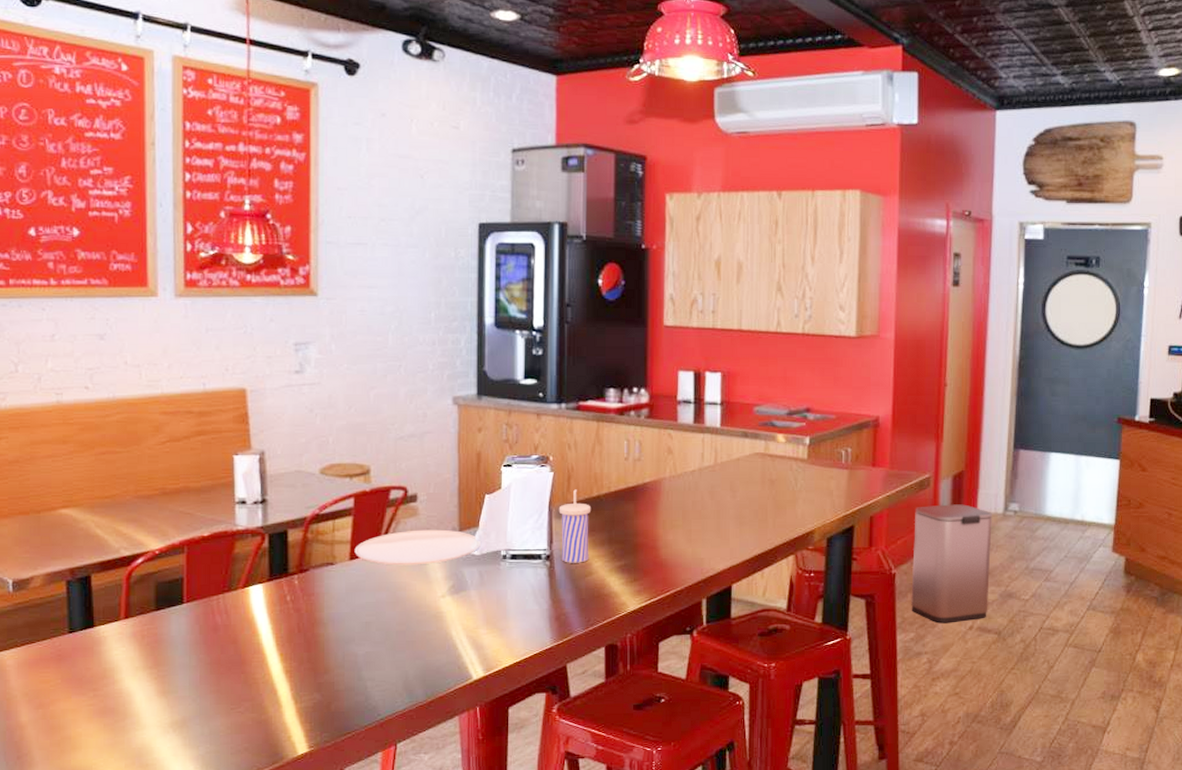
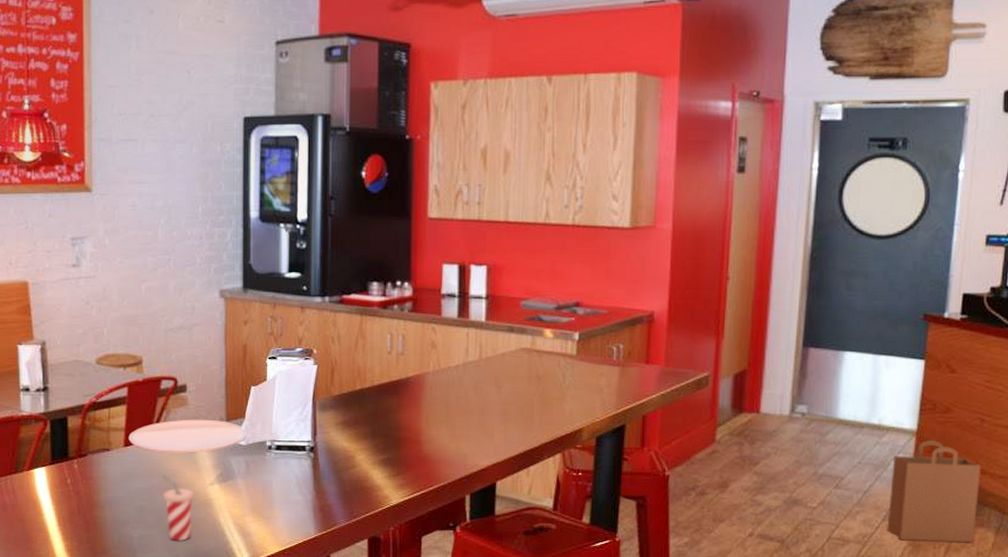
beverage cup: none [390,588,426,658] -> present [162,474,196,542]
beverage cup: present [558,489,592,563] -> none [322,382,355,456]
pedal bin: present [911,504,992,624] -> none [686,405,777,529]
shopping bag: none [1091,534,1170,629] -> present [887,440,981,543]

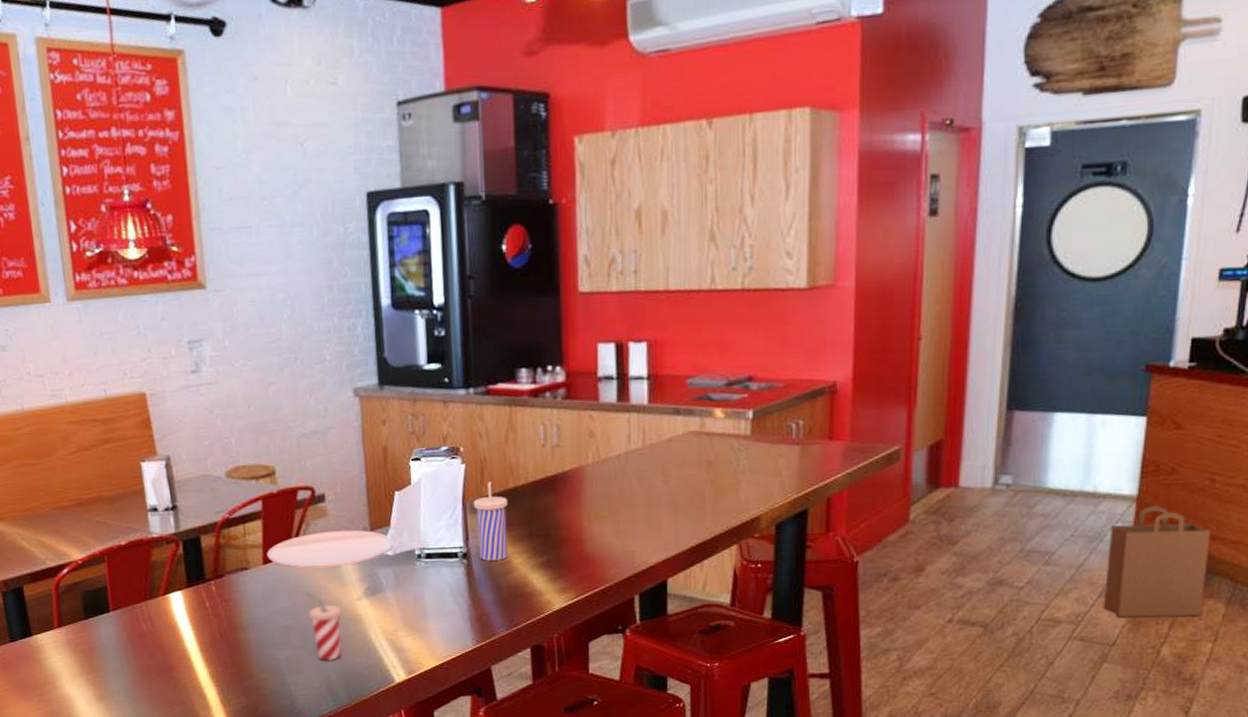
beverage cup: none [322,382,355,456] -> present [473,481,509,561]

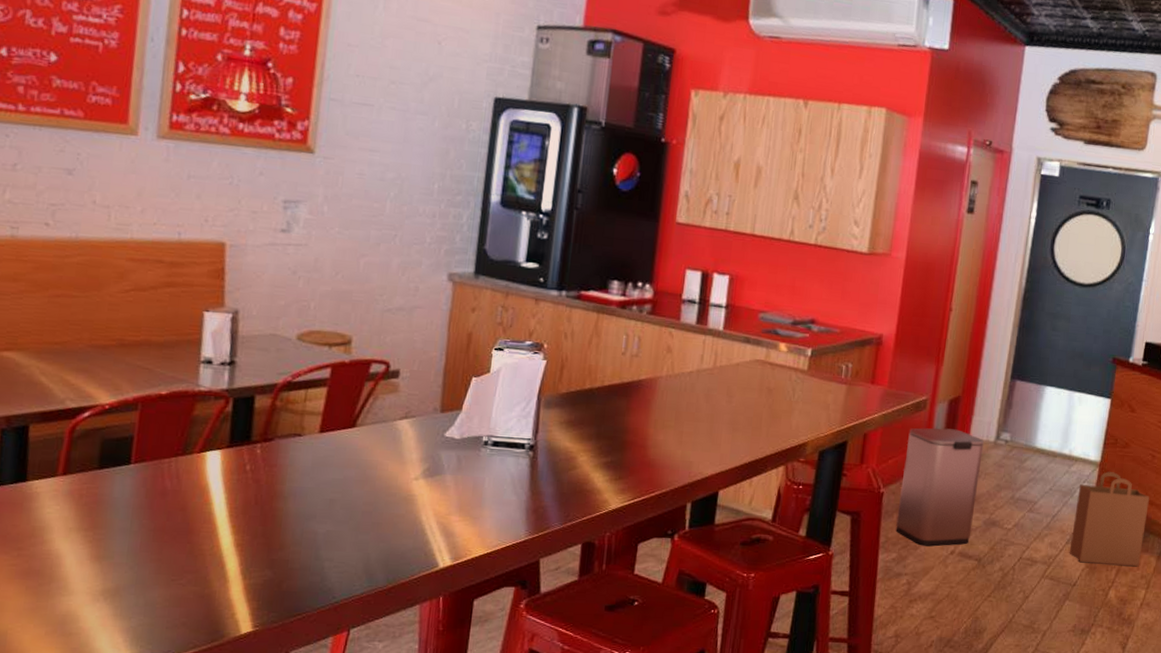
plate: present [267,530,395,569] -> none [325,407,463,444]
beverage cup: present [305,591,343,662] -> none [358,465,397,540]
beverage cup: present [473,481,509,561] -> none [546,380,582,456]
pedal bin: none [877,479,978,616] -> present [896,428,984,547]

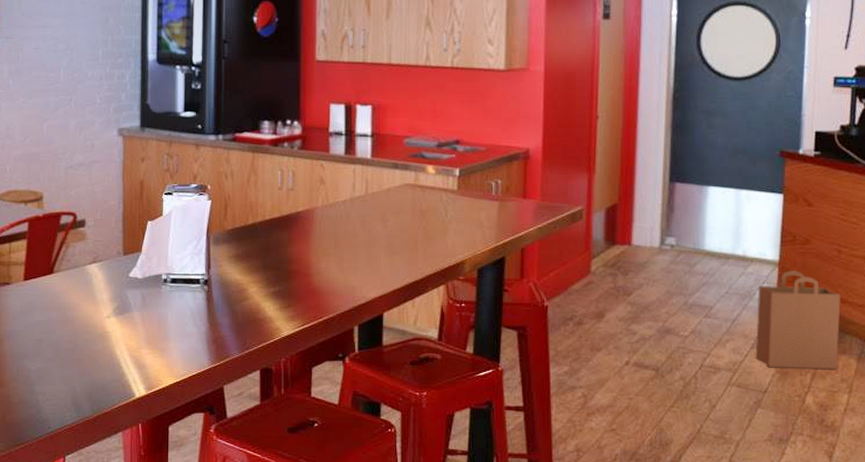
pedal bin: present [896,428,984,547] -> none [564,237,648,358]

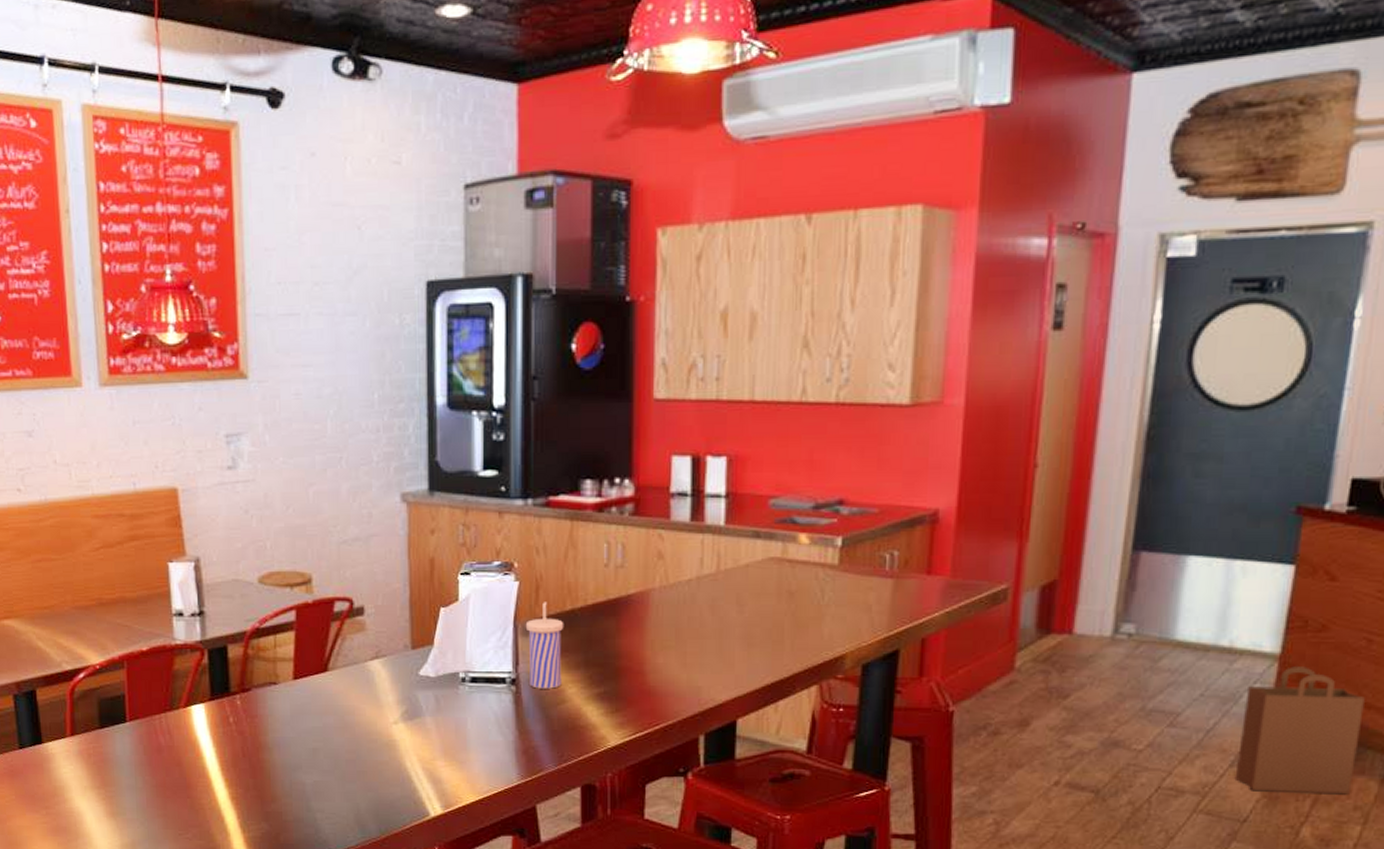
beverage cup: none [216,217,247,288] -> present [525,602,564,689]

